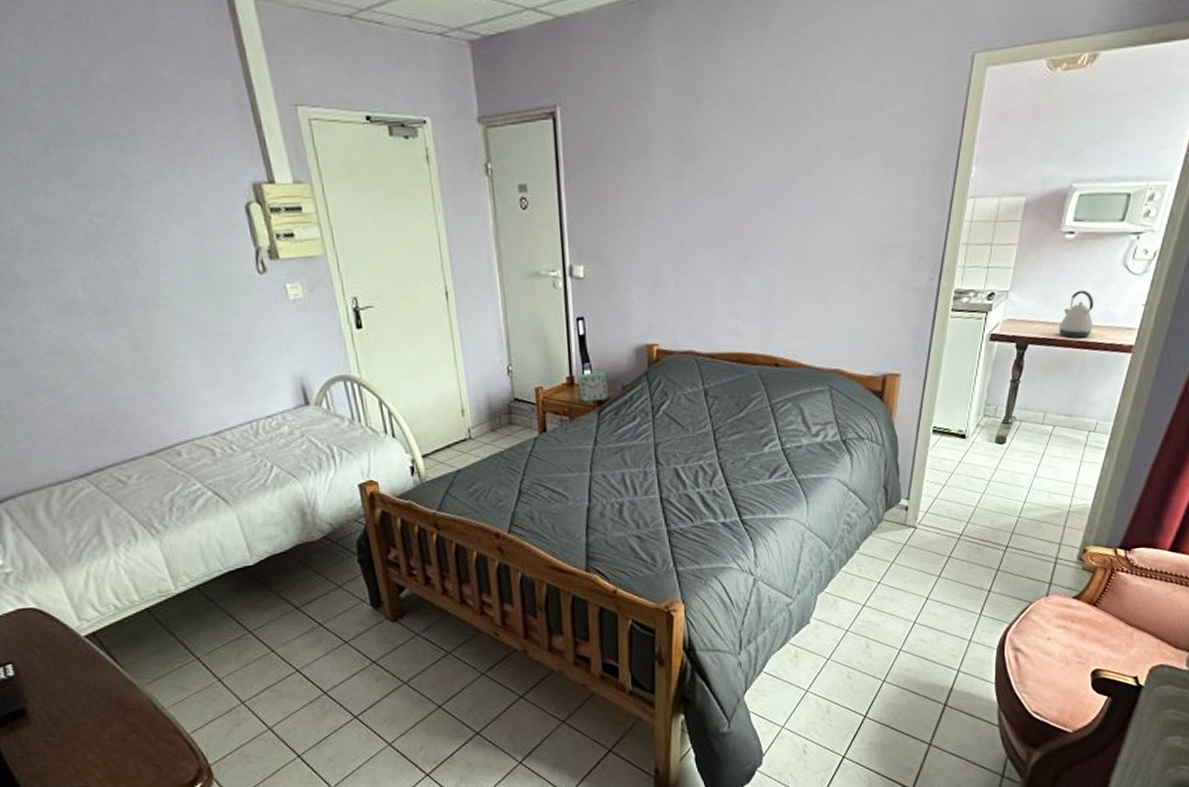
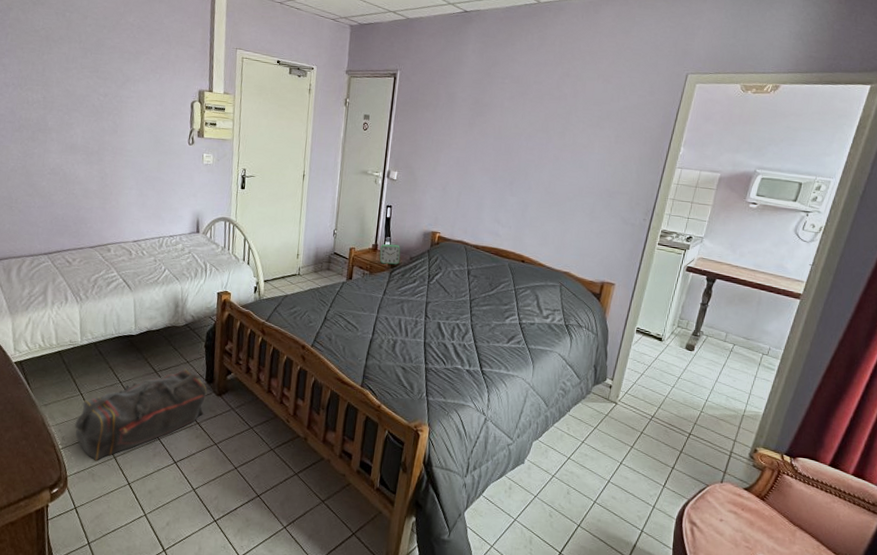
duffel bag: none [199,595,379,739] -> present [74,368,207,461]
kettle: present [1058,290,1095,339] -> none [741,246,771,282]

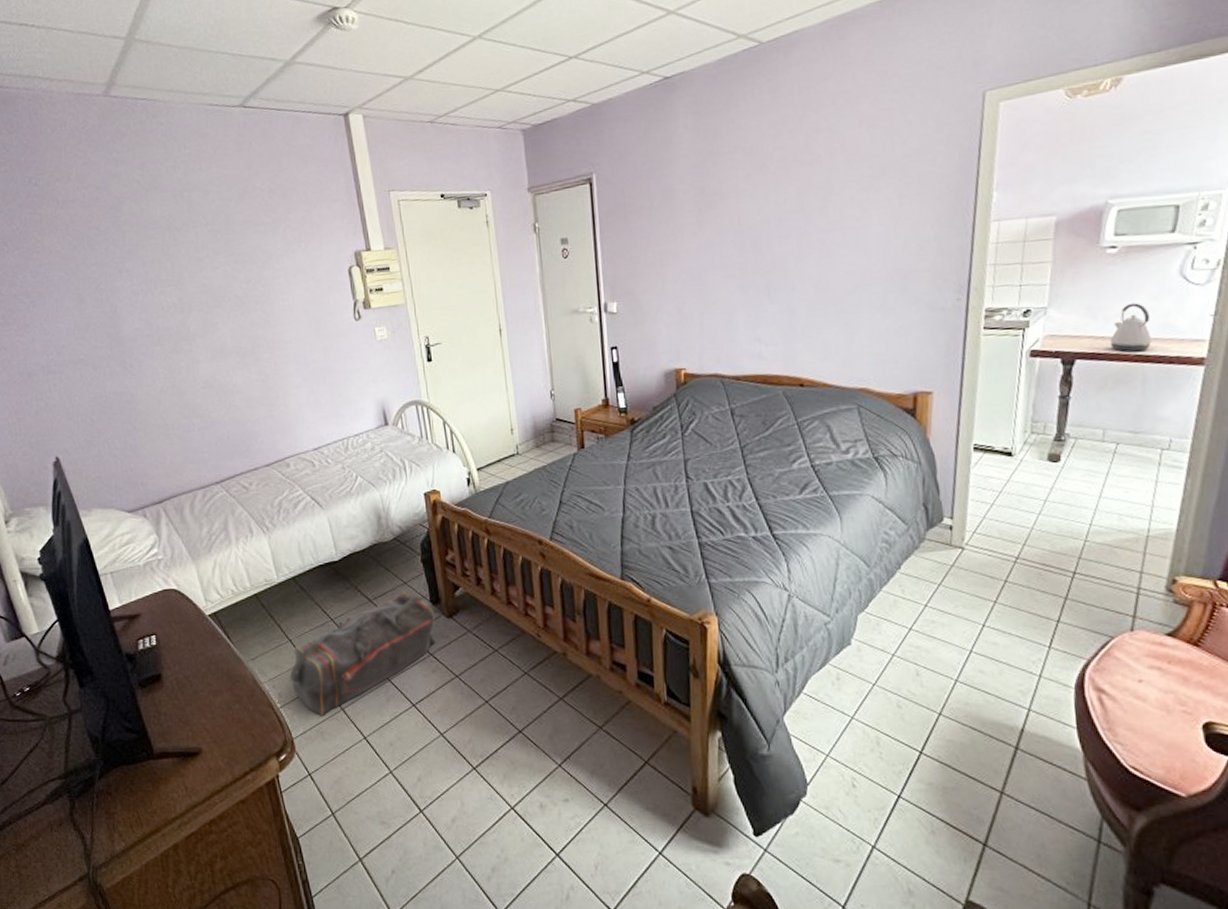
alarm clock: present [379,243,401,265] -> none [612,394,641,422]
kettle: none [741,246,771,282] -> present [1109,303,1153,352]

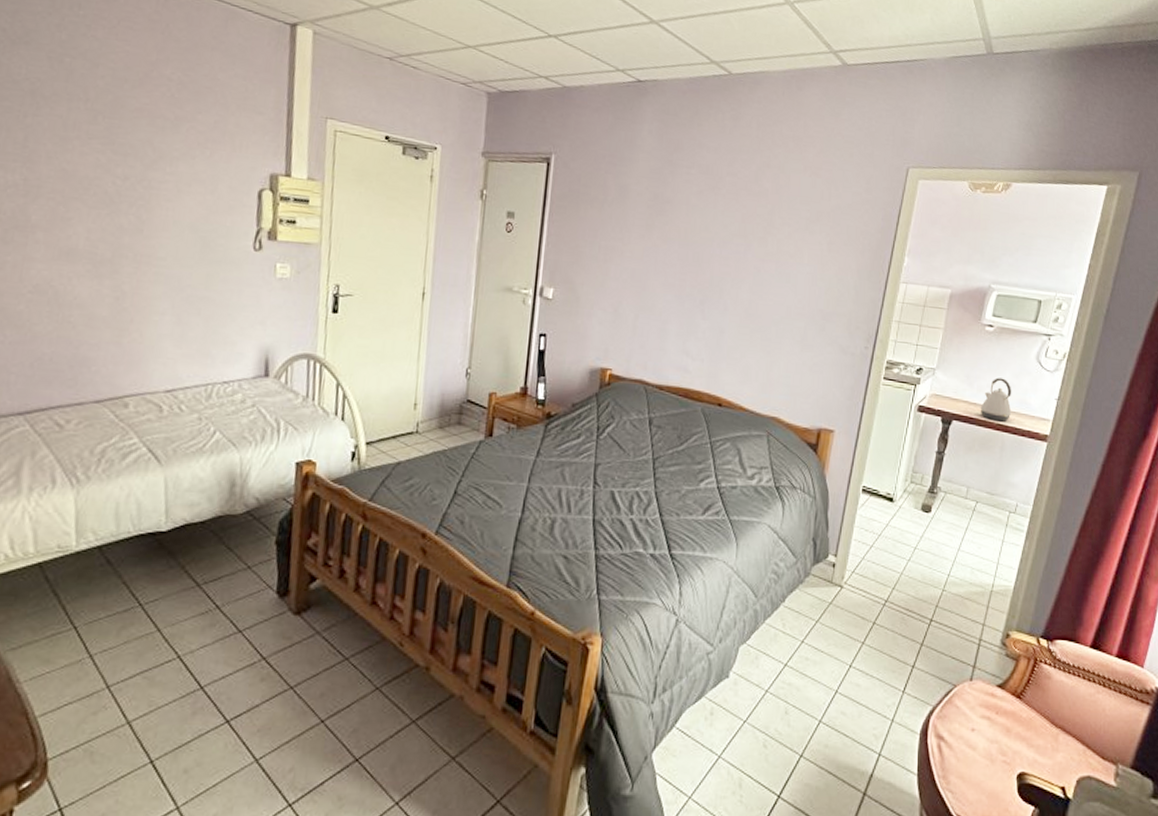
duffel bag: present [289,591,436,717] -> none [61,577,279,731]

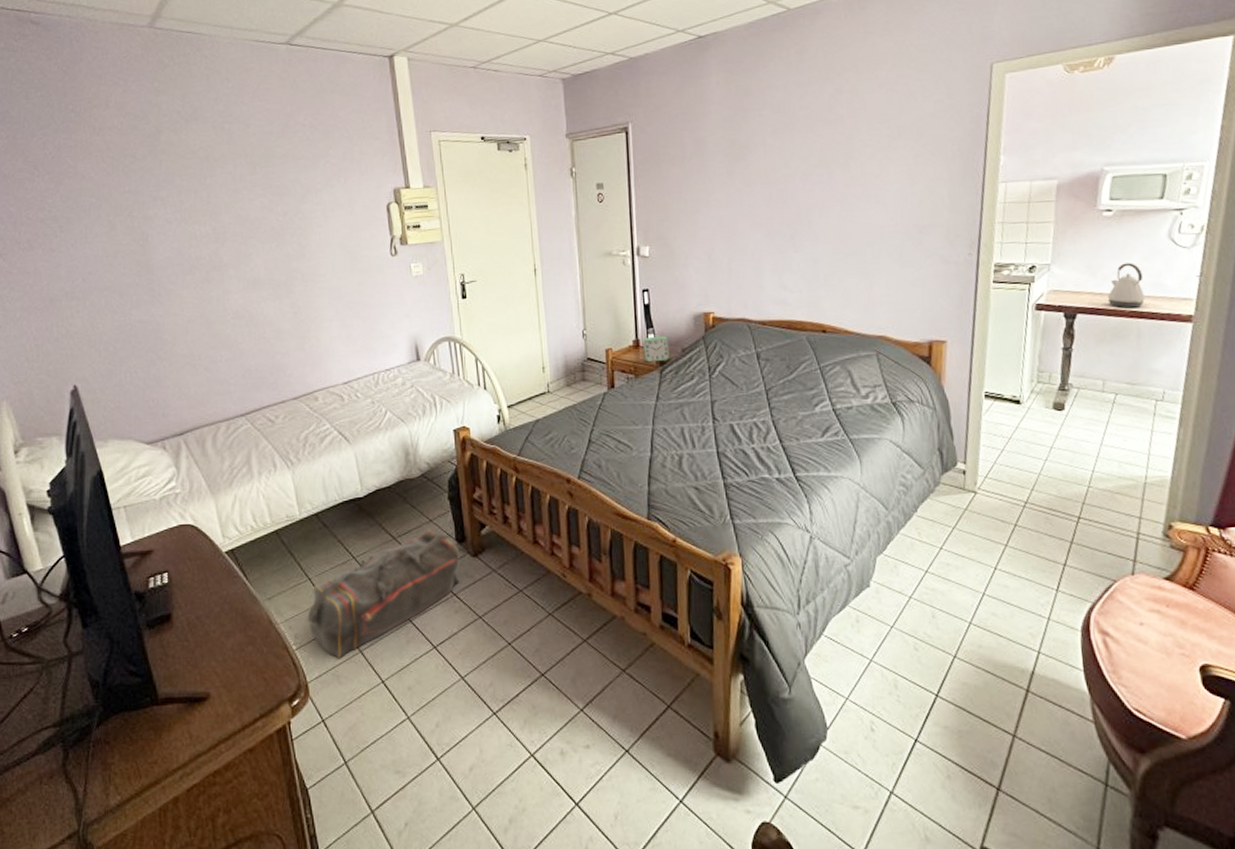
duffel bag: none [61,577,279,731] -> present [307,529,460,659]
alarm clock: none [530,386,560,415] -> present [643,335,670,363]

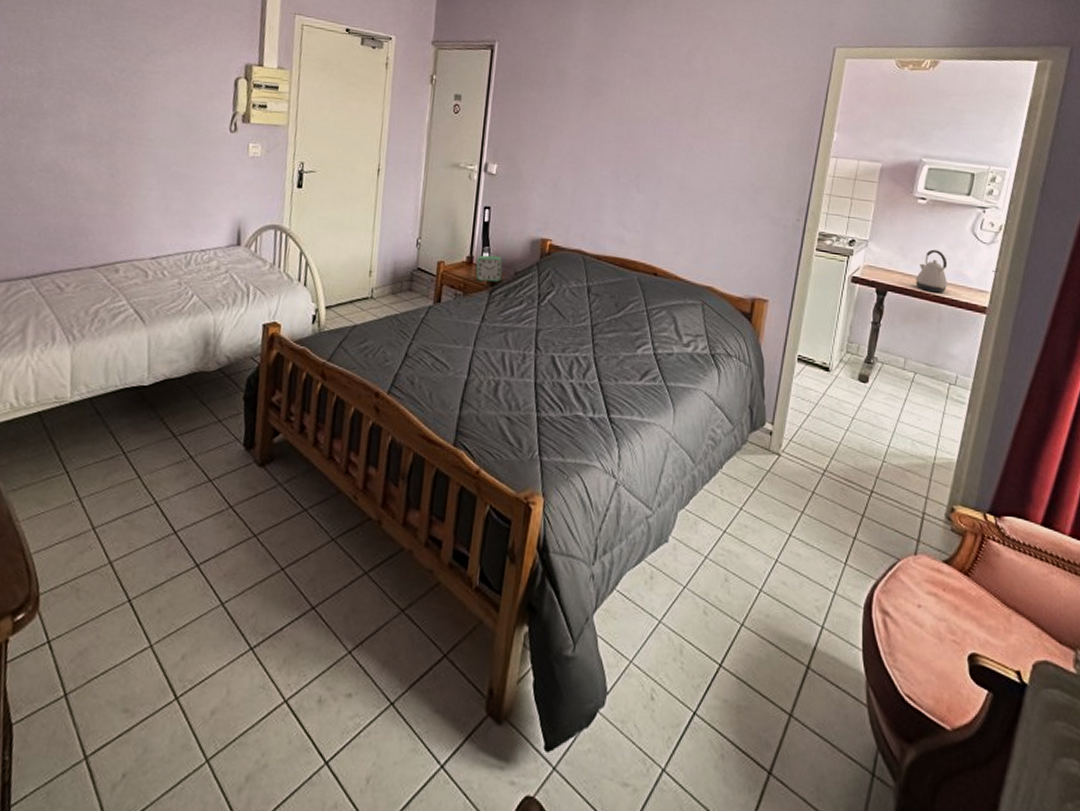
duffel bag: present [307,529,460,659] -> none [54,429,245,570]

